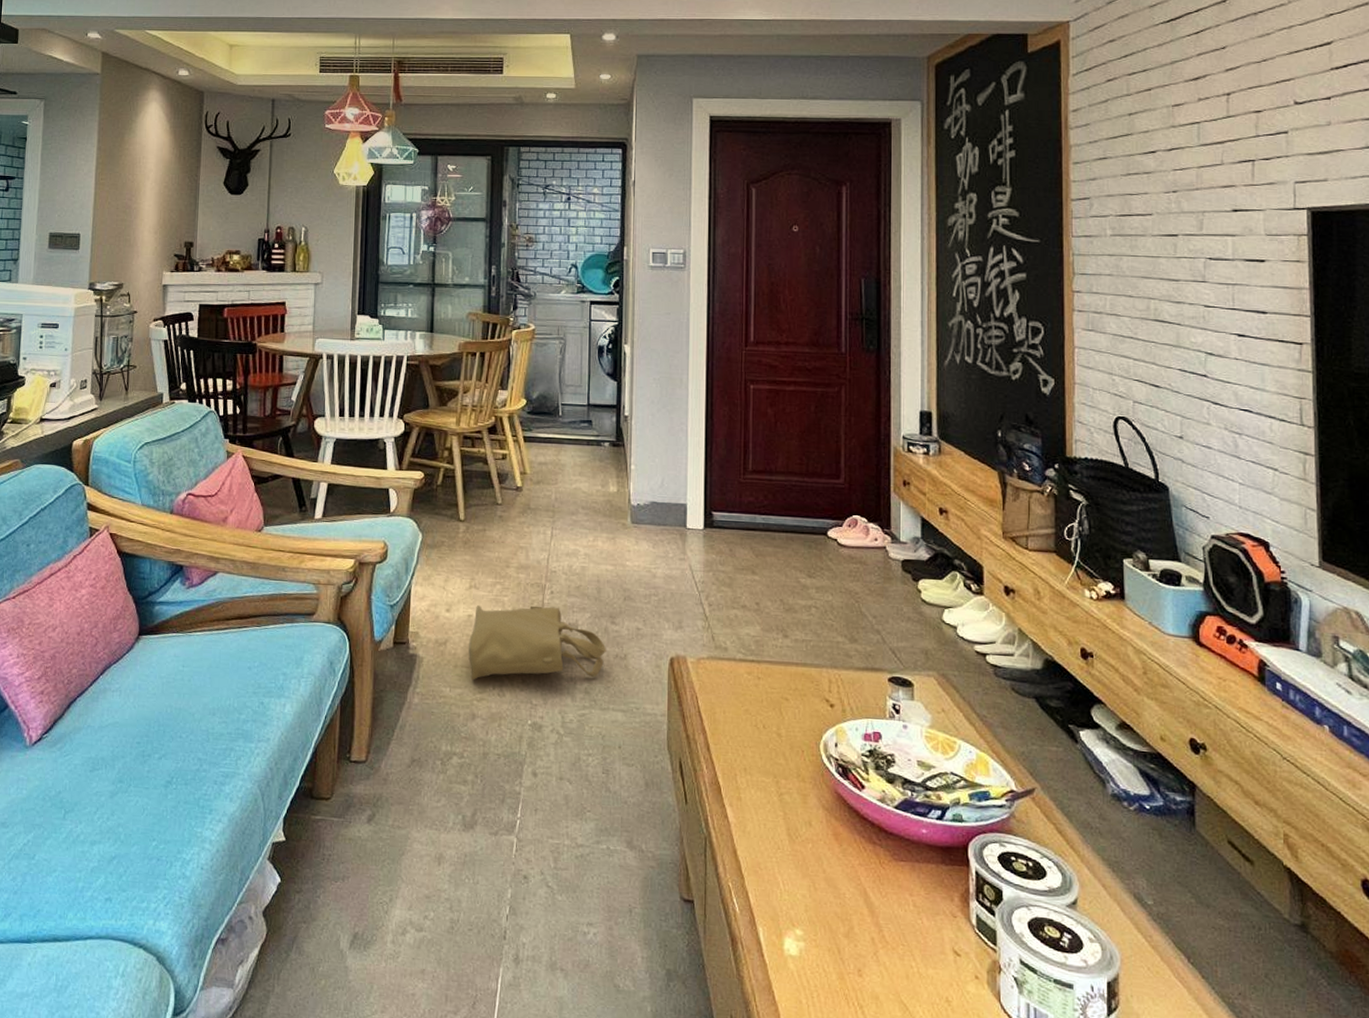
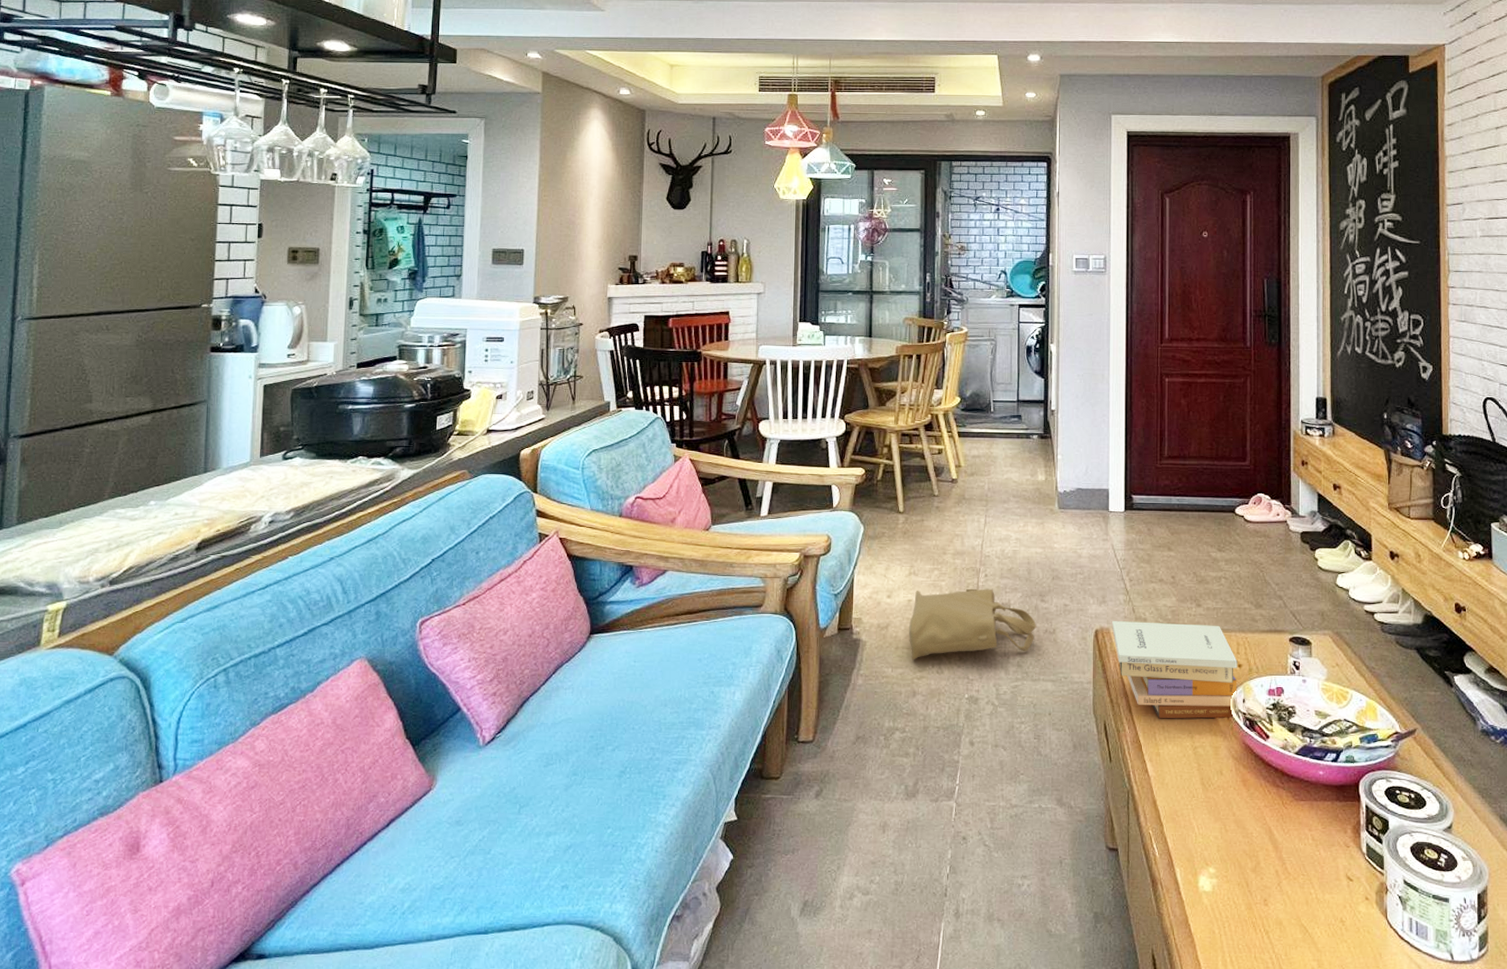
books: none [688,649,829,763] -> present [1111,621,1238,719]

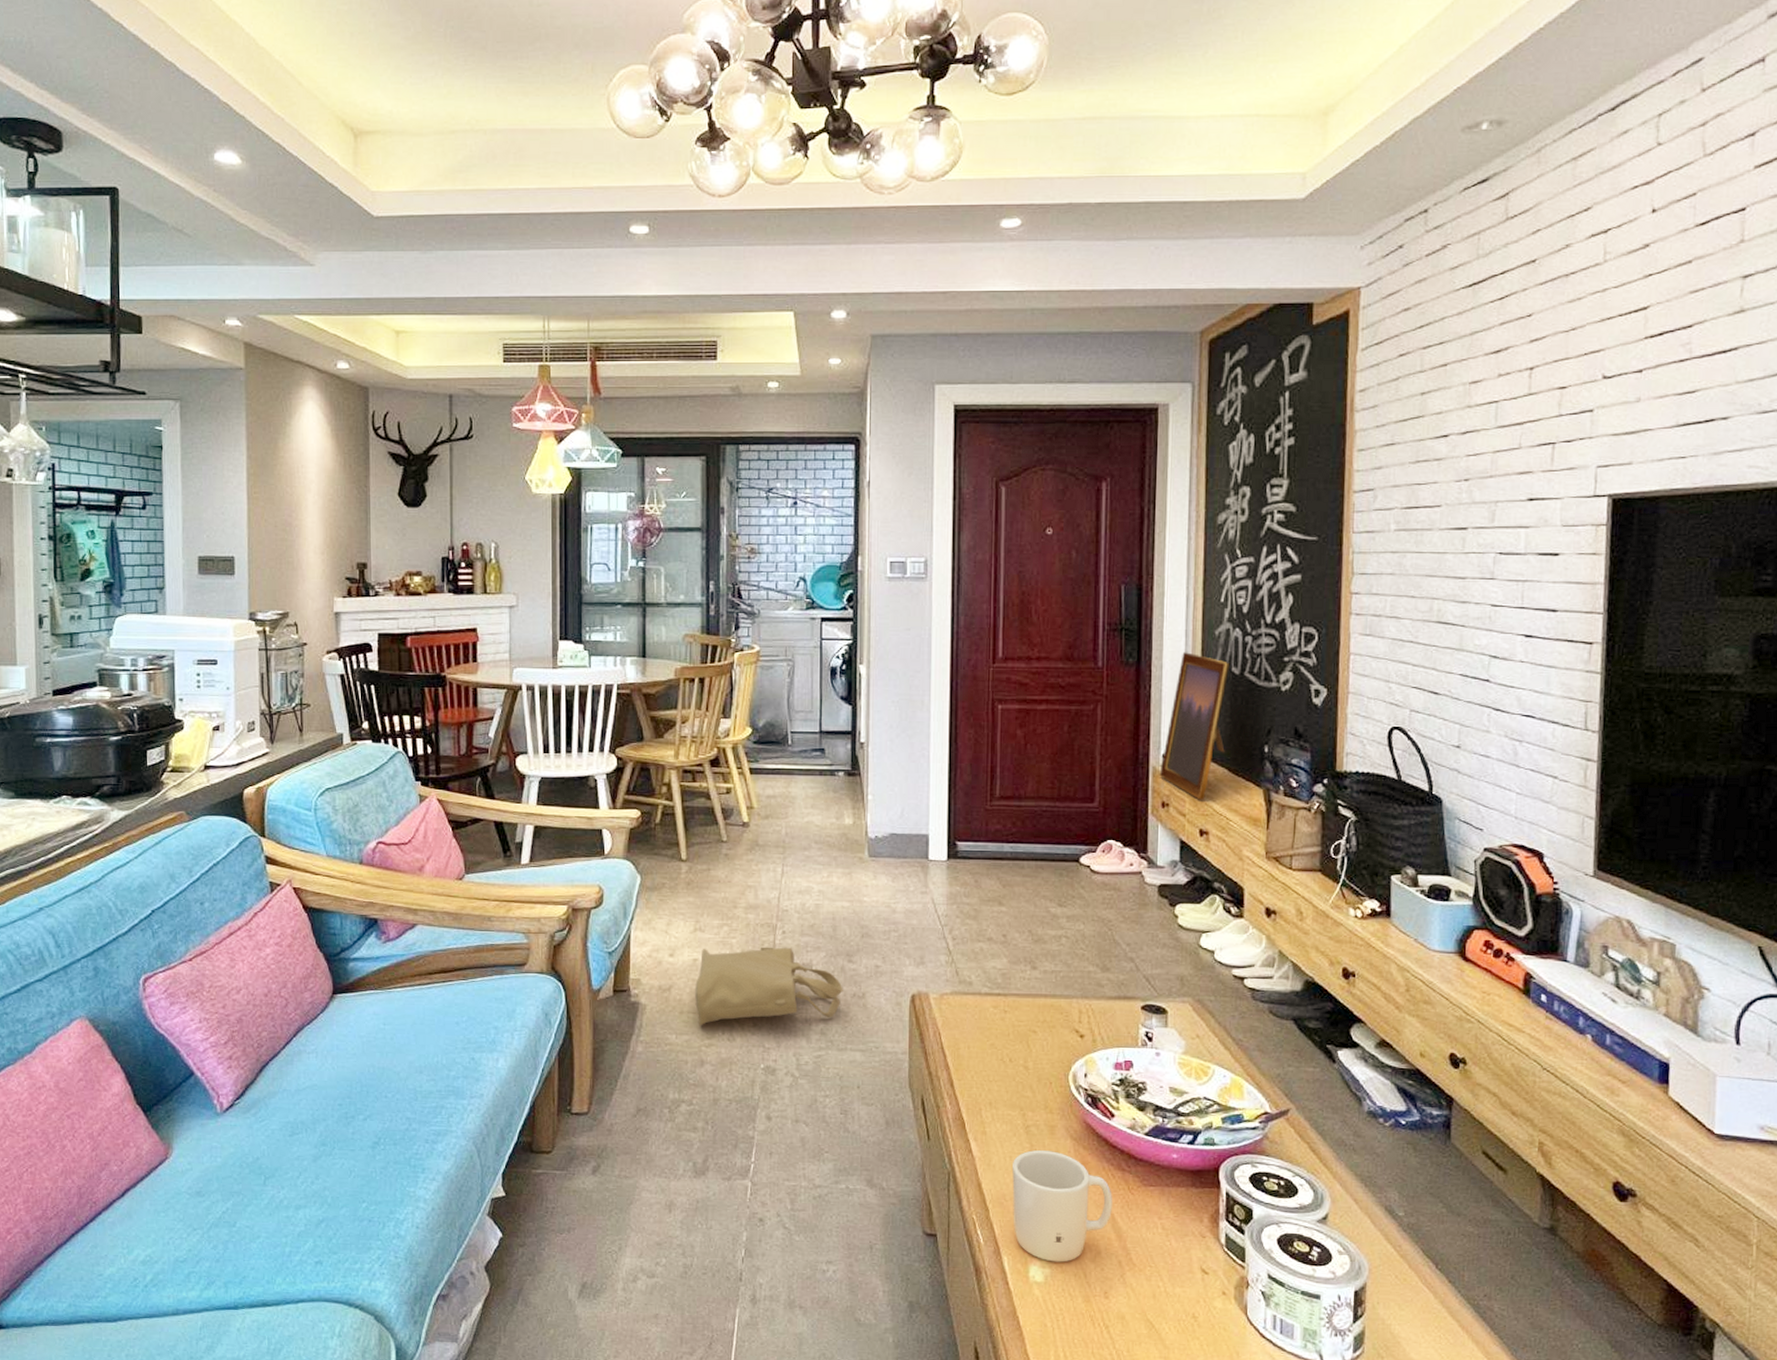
books: present [1111,621,1238,719] -> none [930,985,1079,1095]
mug: none [1183,769,1270,873] -> present [1012,1149,1114,1262]
picture frame: none [1299,335,1354,459] -> present [1159,652,1231,800]

